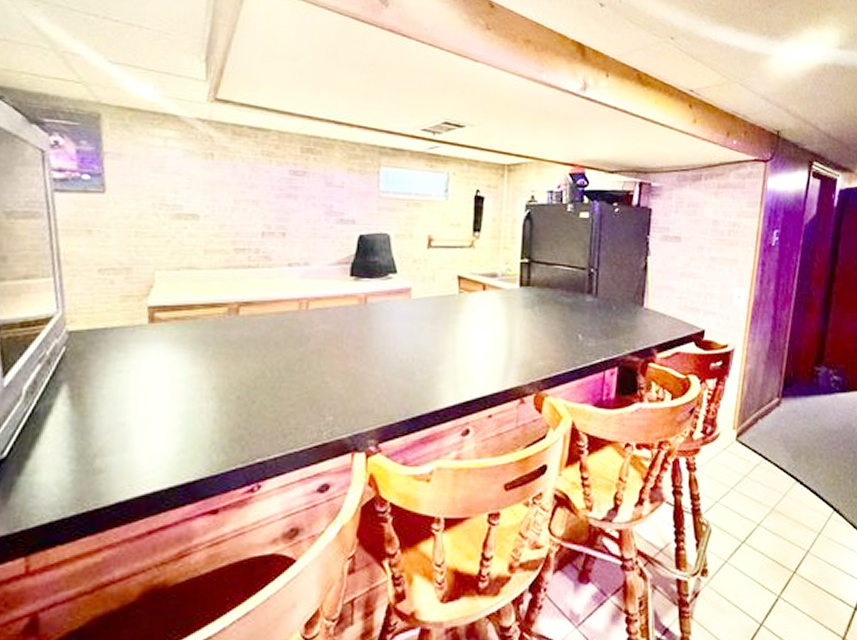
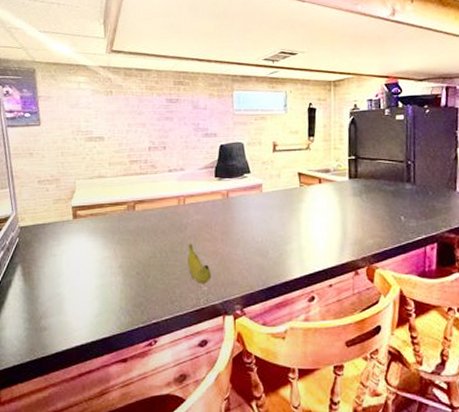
banana: none [308,360,339,413] -> present [188,243,211,284]

